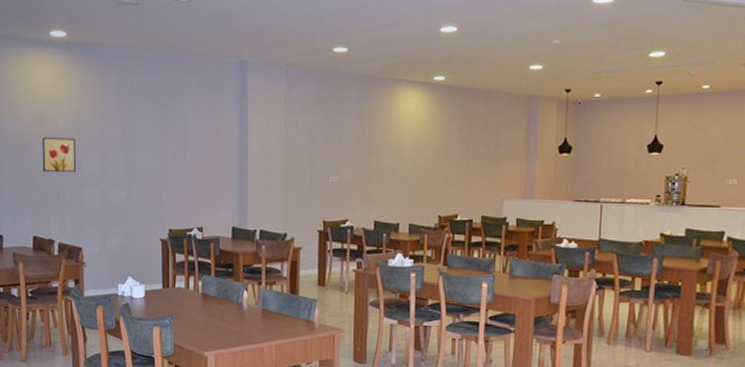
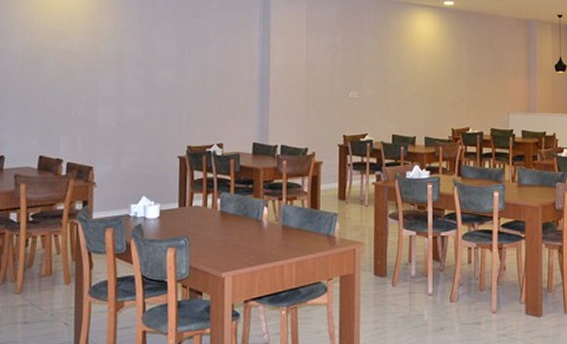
wall art: present [42,136,77,173] -> none [54,53,92,90]

